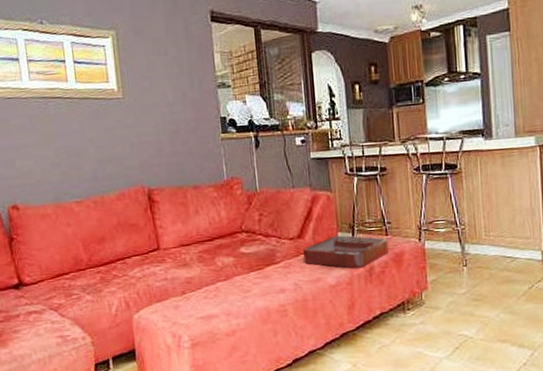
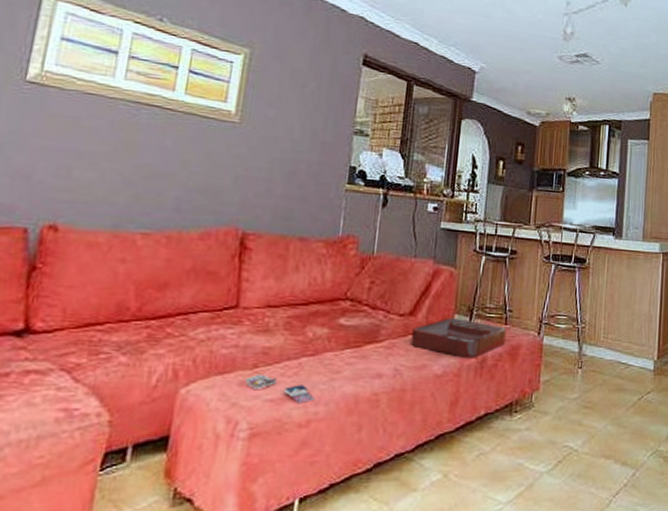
magazine: none [177,299,236,319] -> present [244,374,316,404]

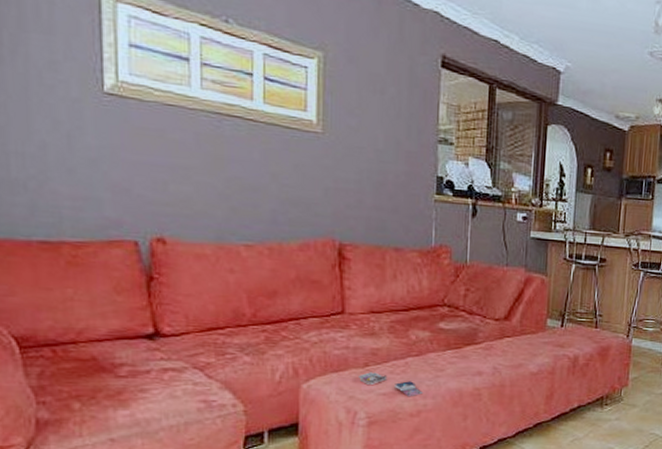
decorative tray: present [411,317,506,360] -> none [507,321,597,359]

